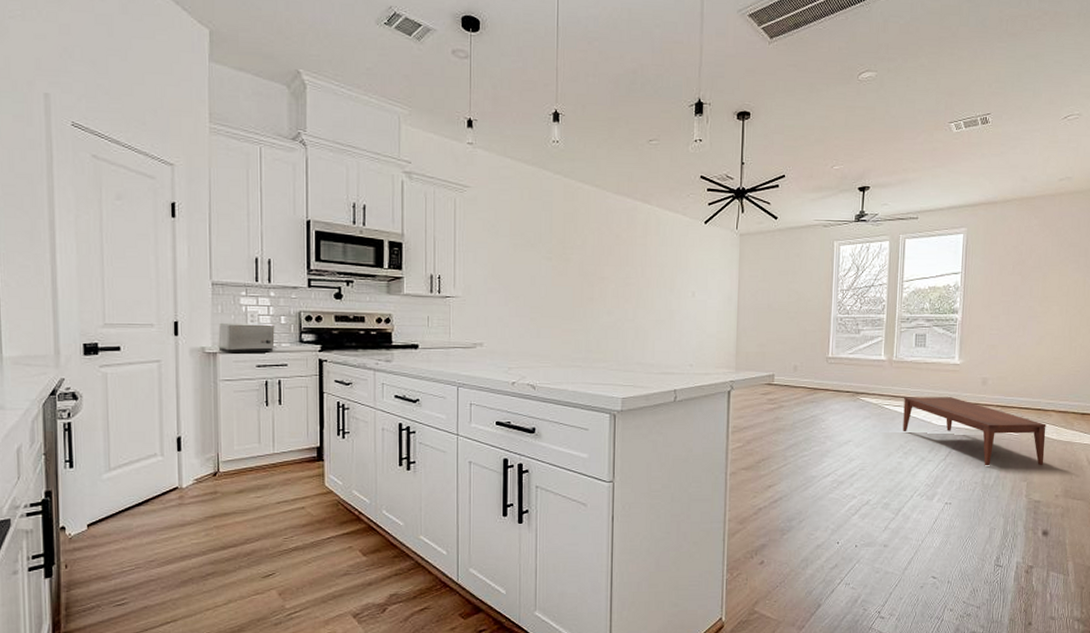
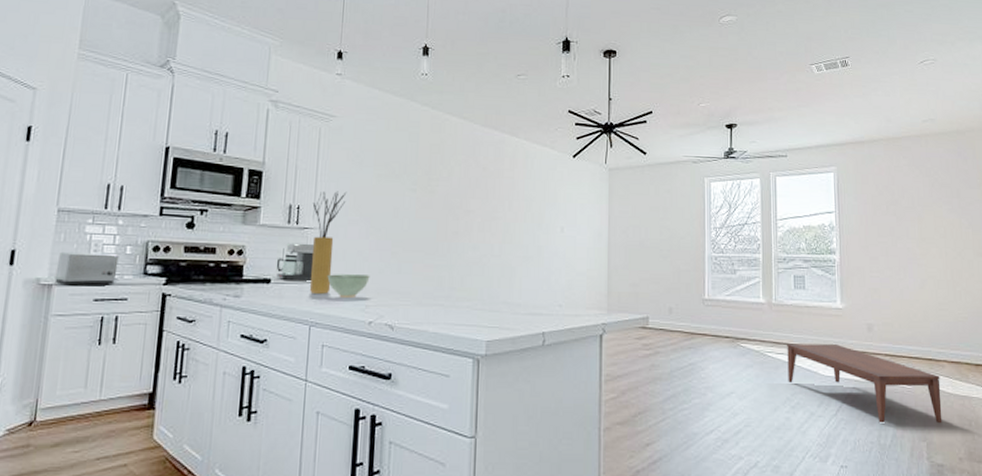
coffee maker: none [422,311,457,345] -> present [276,243,315,280]
vase: none [452,261,485,358] -> present [310,191,347,294]
bowl: none [471,339,511,362] -> present [327,274,370,299]

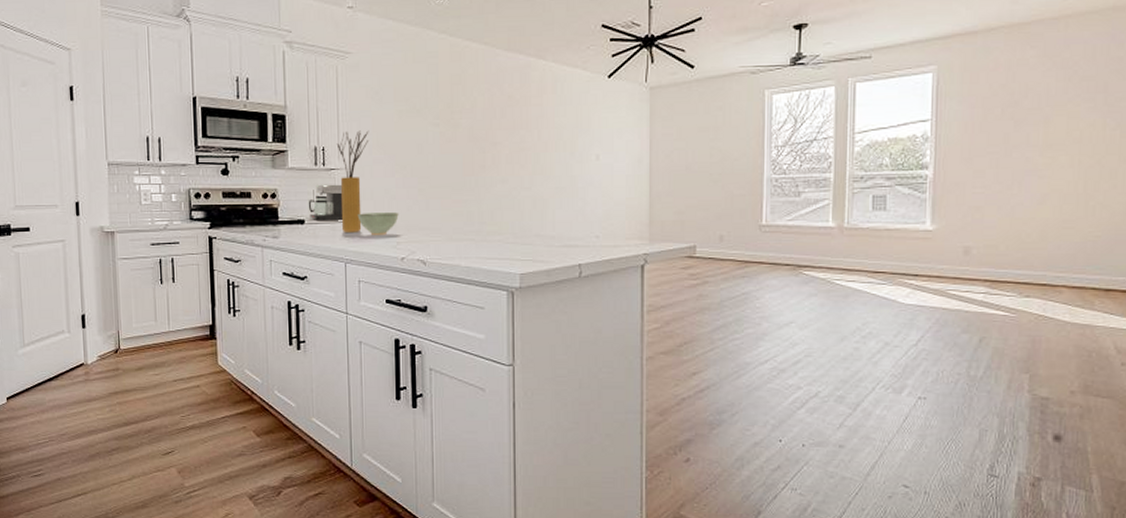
toaster: present [54,251,119,286] -> none [115,201,167,232]
coffee table: present [787,344,943,424] -> none [859,270,1055,355]

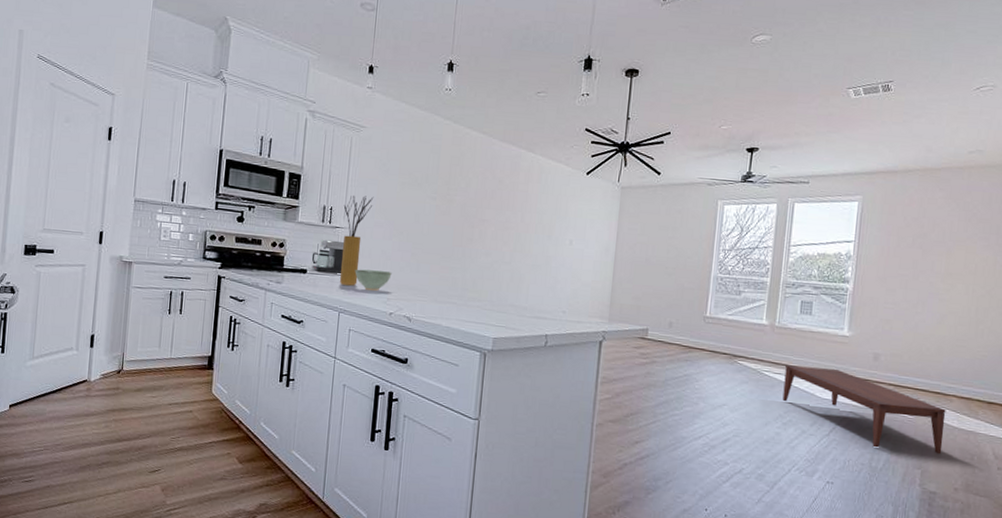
coffee table: none [859,270,1055,355] -> present [782,365,946,455]

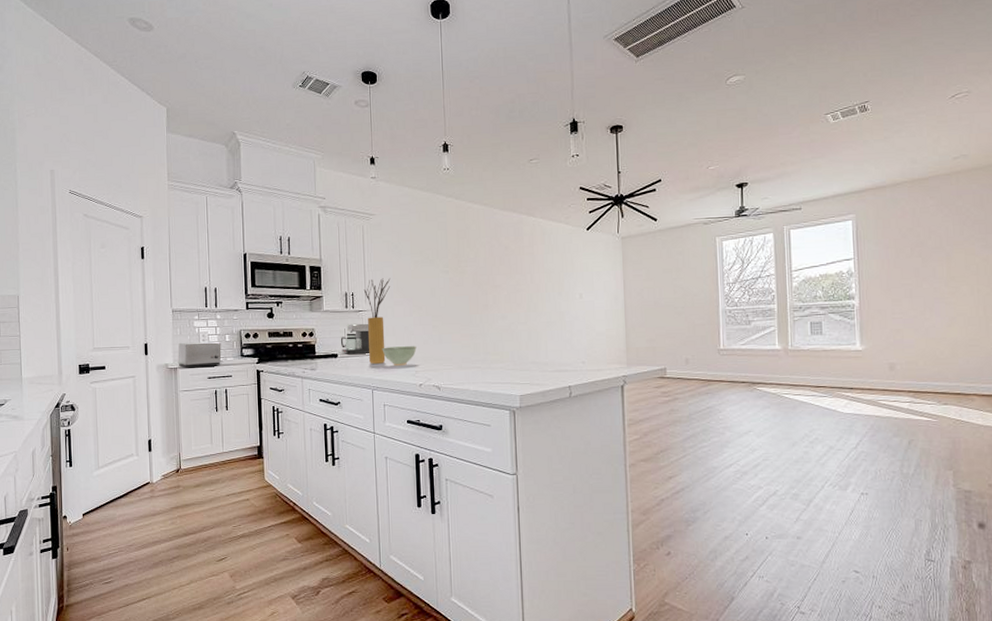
toaster: none [134,235,183,266] -> present [177,341,222,368]
coffee table: present [782,365,946,455] -> none [804,384,971,453]

